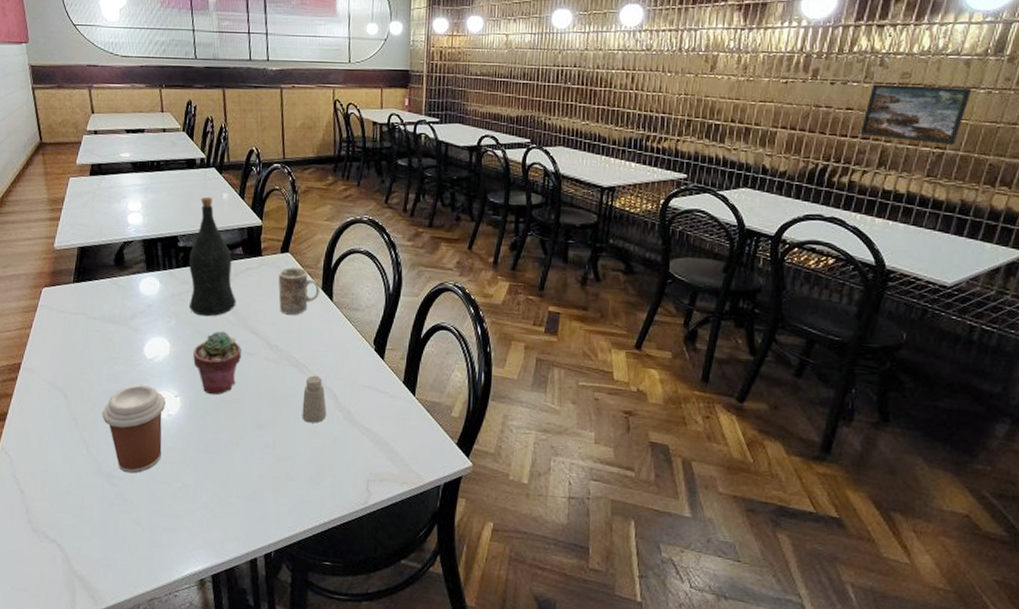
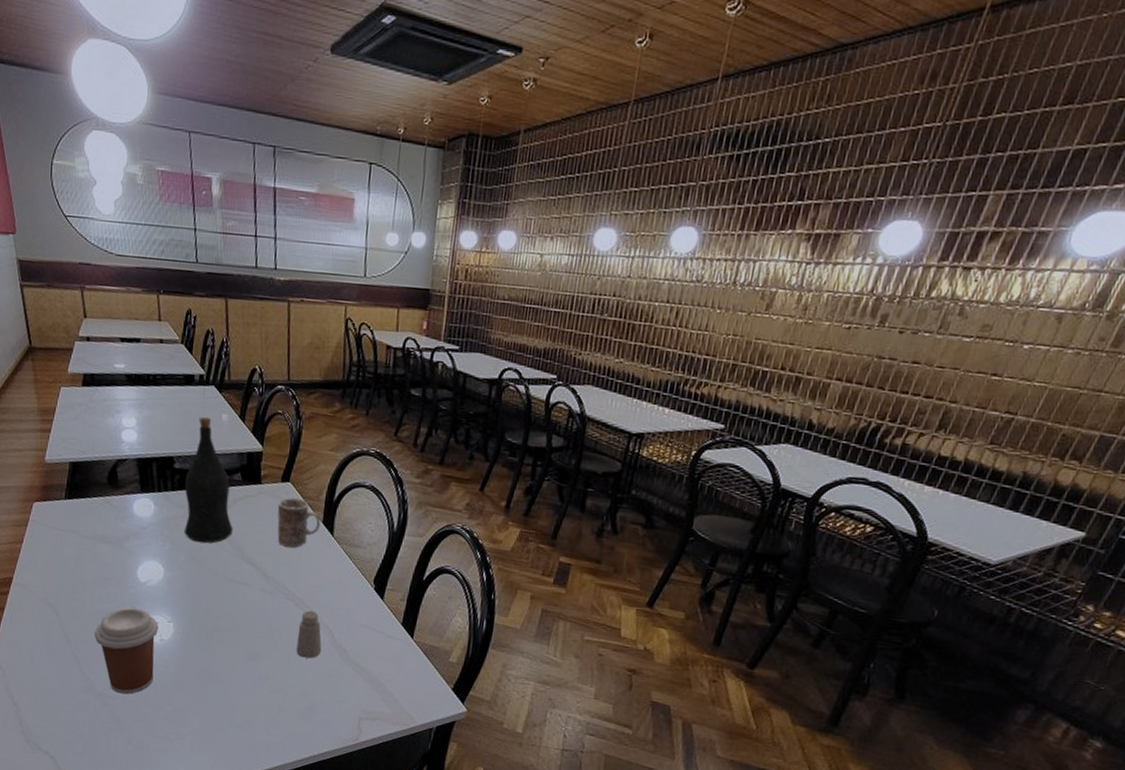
potted succulent: present [193,331,241,395] -> none [187,559,237,624]
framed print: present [860,84,972,145] -> none [923,335,1059,411]

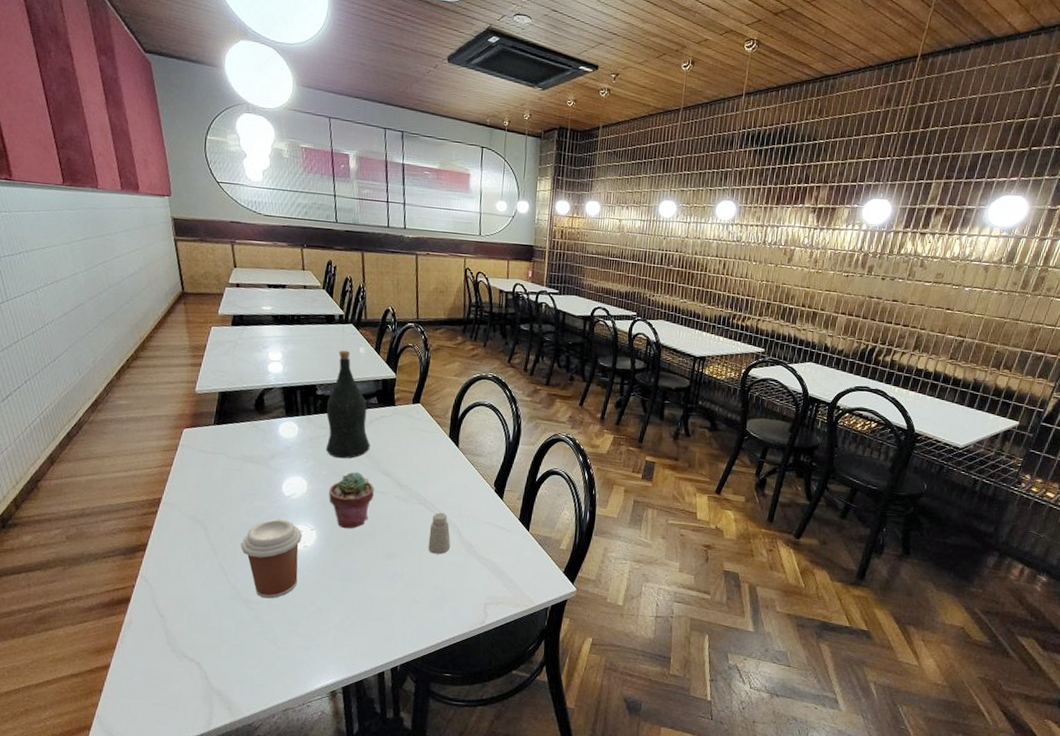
potted succulent: none [187,559,237,624] -> present [329,472,374,529]
mug: present [277,498,320,548] -> none [409,417,447,459]

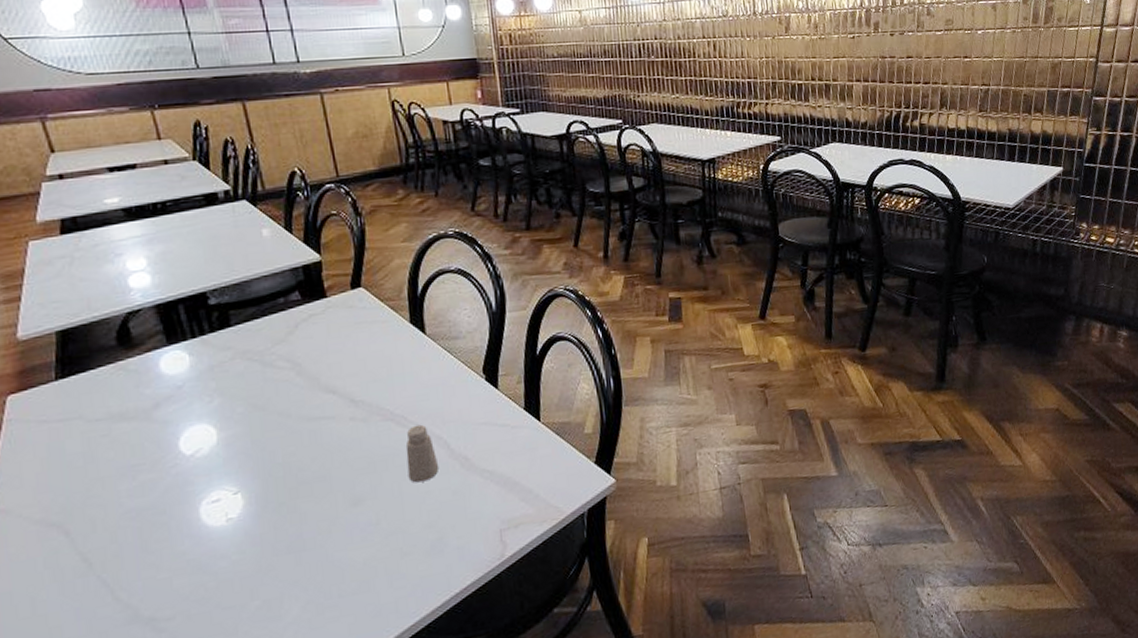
coffee cup: present [241,518,302,599] -> none [128,488,226,610]
wine bottle: present [325,350,370,459] -> none [227,236,301,386]
potted succulent: present [329,472,374,529] -> none [251,397,318,481]

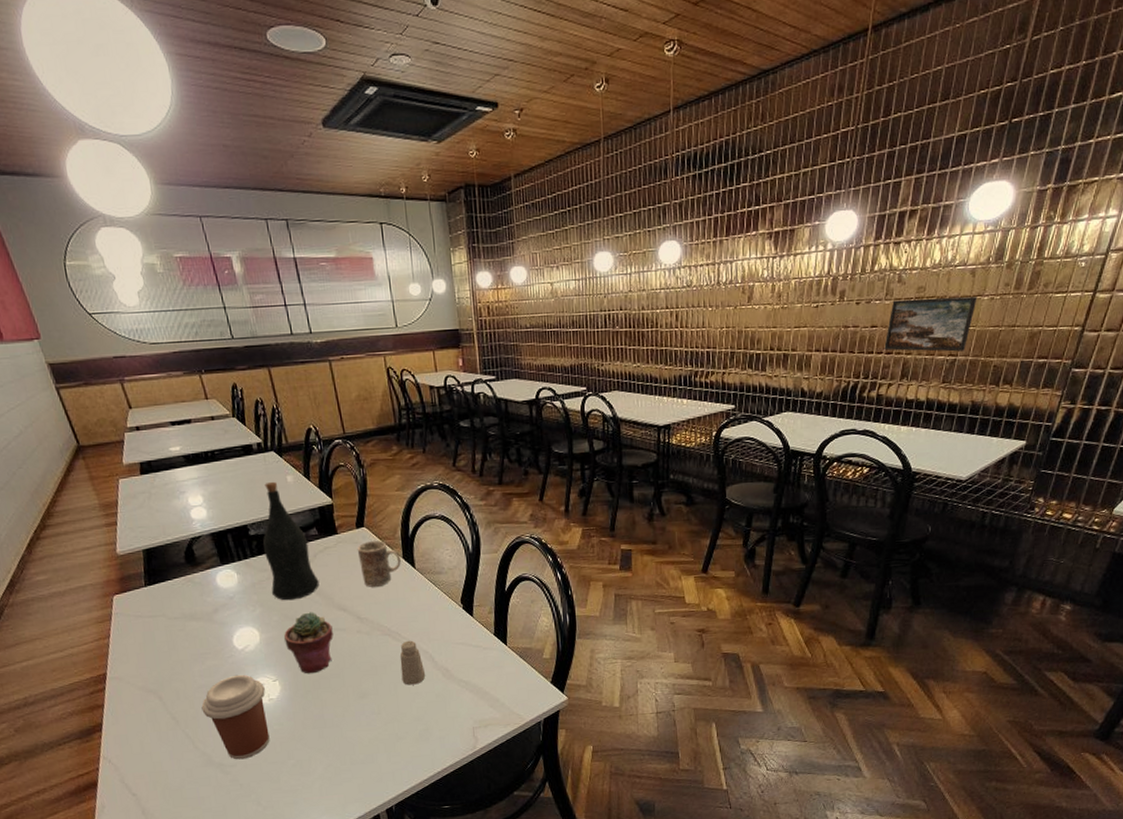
coffee cup: none [128,488,226,610] -> present [201,674,270,760]
wine bottle: none [227,236,301,386] -> present [263,481,320,601]
potted succulent: none [251,397,318,481] -> present [284,612,334,674]
mug: none [351,302,408,361] -> present [357,541,401,587]
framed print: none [921,29,1001,82] -> present [884,296,977,352]

